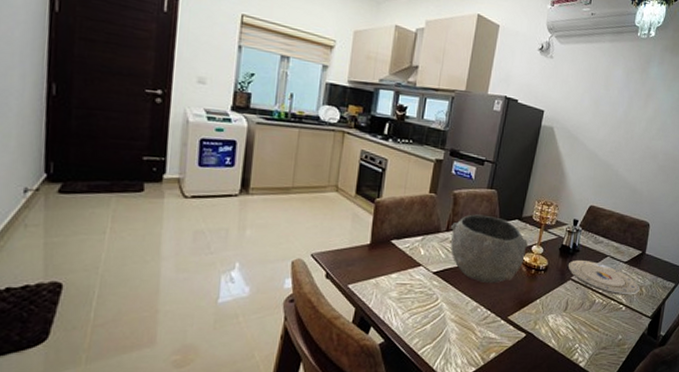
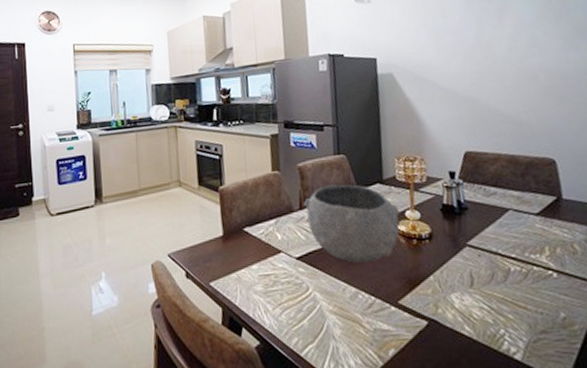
plate: present [567,259,640,295] -> none [457,218,572,259]

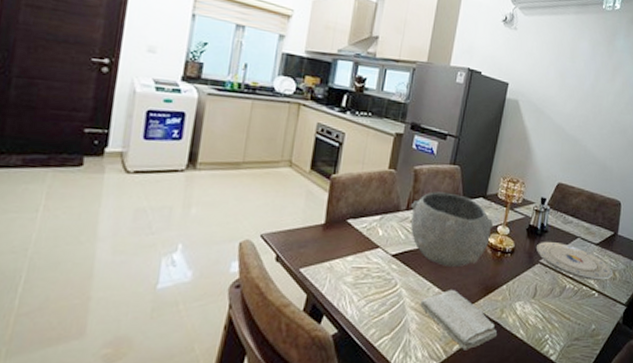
washcloth: none [338,288,438,355] -> present [420,290,498,350]
plate: none [457,218,572,259] -> present [535,241,613,280]

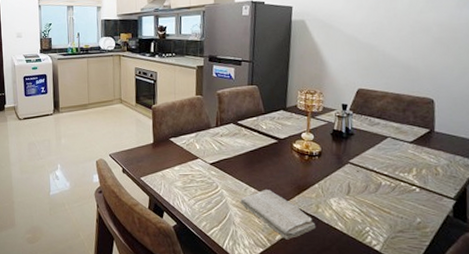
bowl: present [411,191,494,268] -> none [220,109,298,171]
plate: present [535,241,613,280] -> none [343,142,435,176]

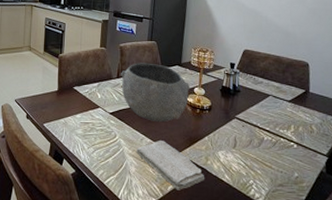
bowl: none [220,109,298,171] -> present [121,63,191,123]

